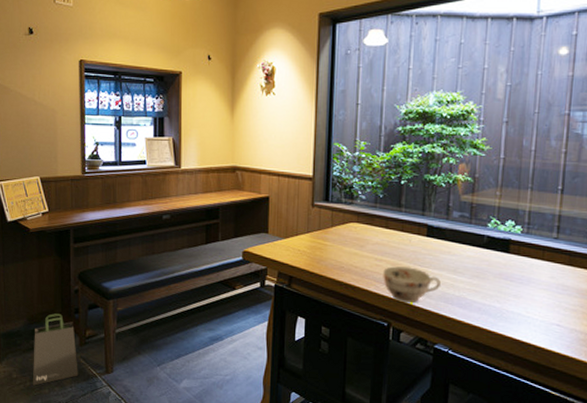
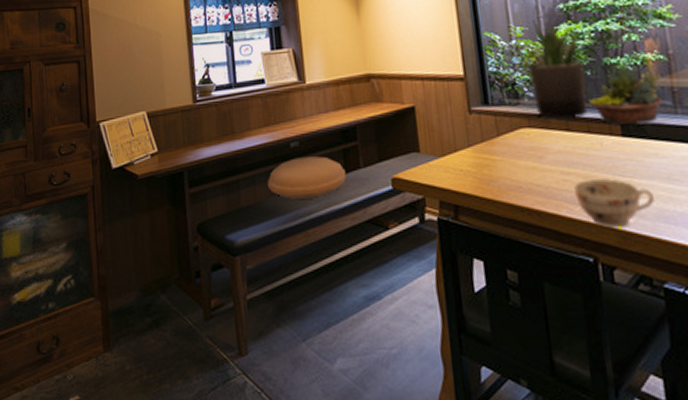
shopping bag: present [32,313,78,386] -> none [149,280,206,380]
seat cushion: none [141,228,206,261] -> present [268,156,347,199]
planter: none [363,138,409,219] -> present [526,20,588,120]
succulent planter: none [407,180,466,229] -> present [589,63,664,125]

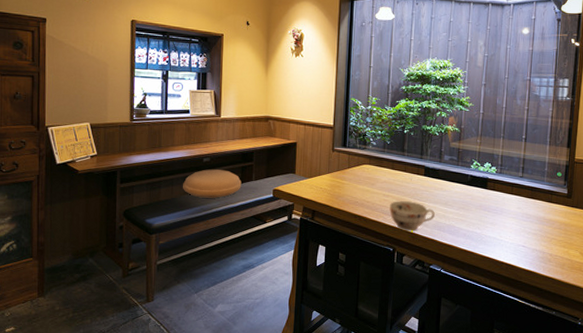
planter: present [526,20,588,120] -> none [374,95,411,162]
succulent planter: present [589,63,664,125] -> none [409,130,454,170]

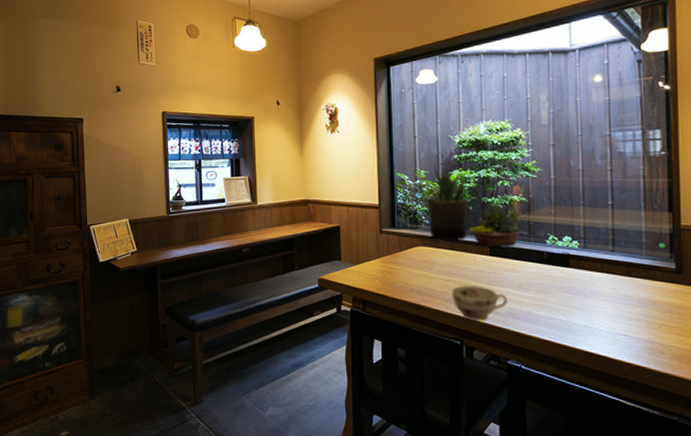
seat cushion: present [183,169,242,198] -> none [223,260,284,291]
planter: none [374,95,411,162] -> present [426,166,468,241]
succulent planter: none [409,130,454,170] -> present [469,202,523,248]

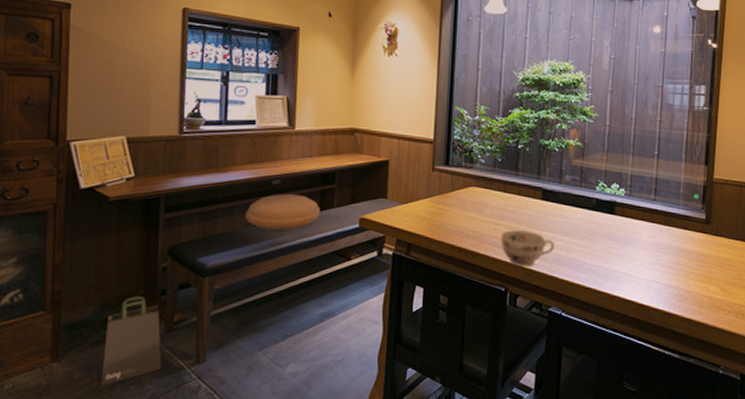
shopping bag: none [124,348,168,421] -> present [100,296,162,386]
seat cushion: none [223,260,284,291] -> present [246,194,321,230]
planter: present [426,166,468,241] -> none [483,103,526,183]
succulent planter: present [469,202,523,248] -> none [524,145,577,192]

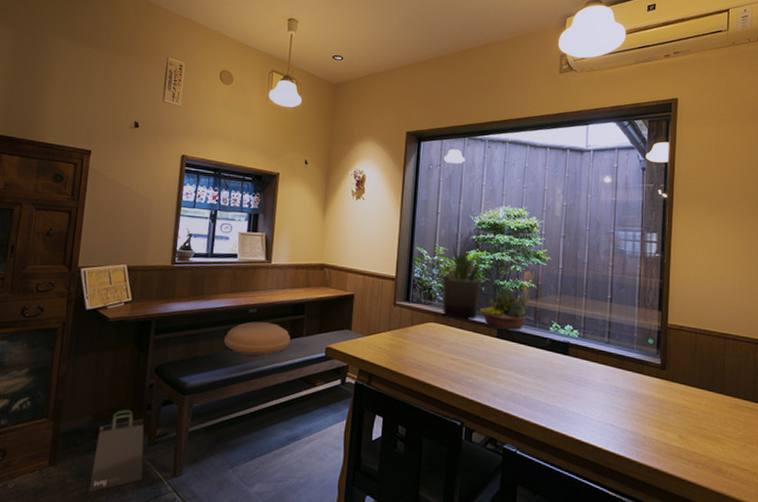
planter: none [483,103,526,183] -> present [441,244,482,321]
teacup: present [501,230,554,267] -> none [457,366,509,403]
succulent planter: none [524,145,577,192] -> present [480,285,531,331]

